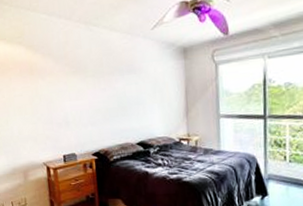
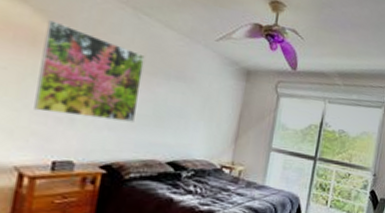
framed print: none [36,52,106,121] -> present [34,20,145,122]

